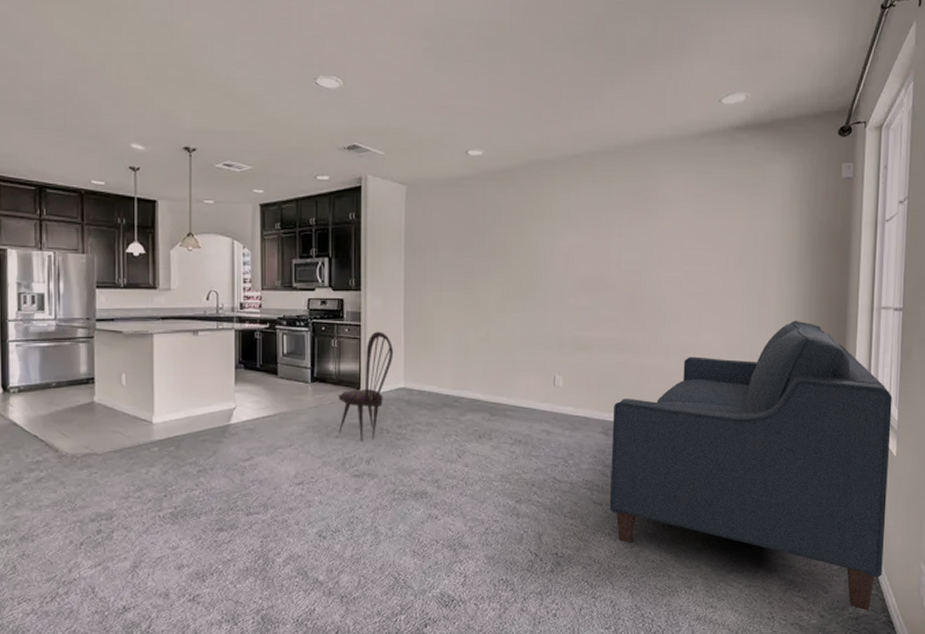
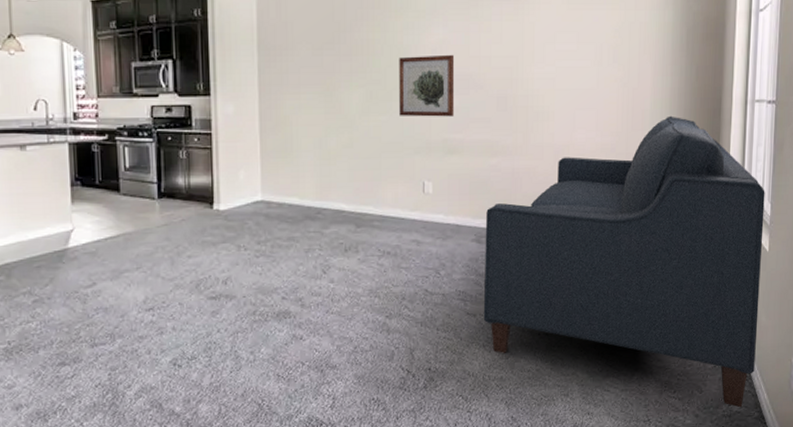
dining chair: present [338,331,394,442] -> none [188,139,250,261]
wall art: none [533,257,586,315] -> present [399,54,455,117]

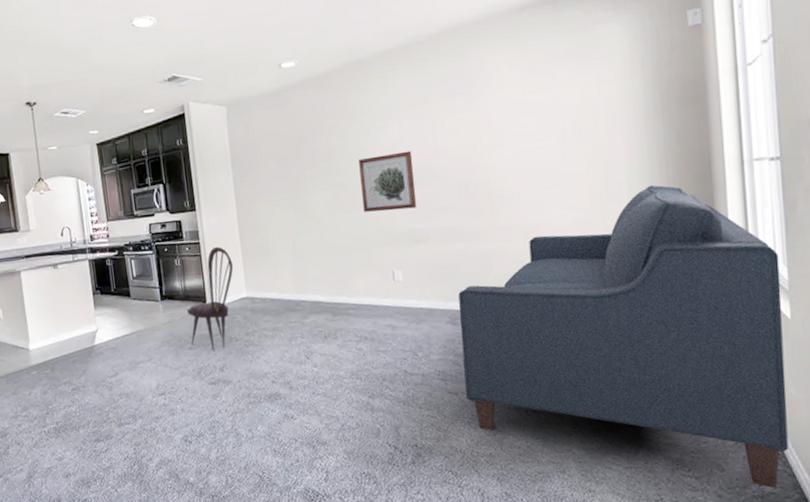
dining chair: none [188,139,250,261] -> present [186,246,234,351]

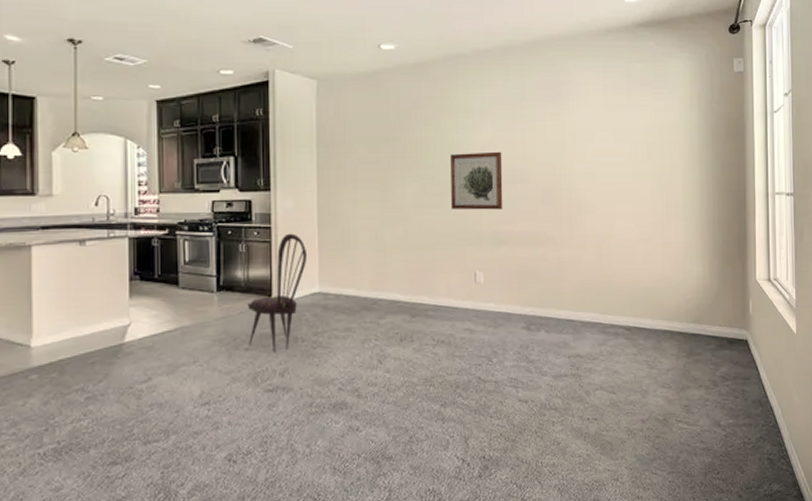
sofa: present [458,185,789,489] -> none [534,207,791,487]

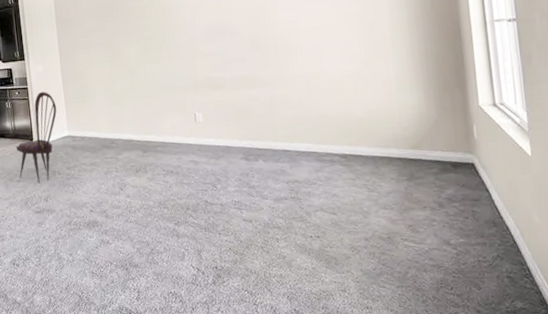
wall art: present [451,151,503,210] -> none [165,10,215,63]

